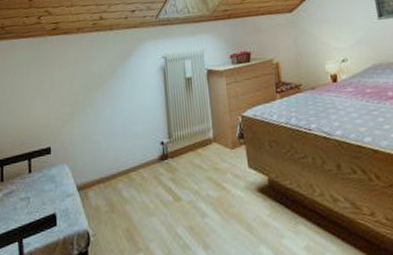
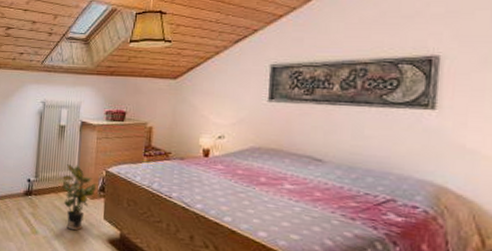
potted plant: none [197,116,236,188] -> present [61,164,97,231]

